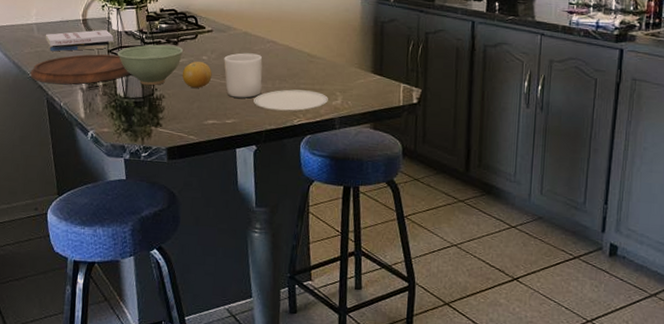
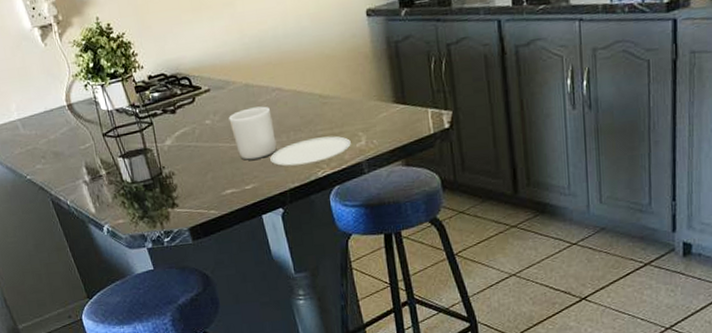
cutting board: present [30,54,131,85] -> none [27,138,133,183]
books: present [45,29,114,52] -> none [32,111,106,147]
bowl: present [117,45,184,86] -> none [112,115,184,166]
fruit: present [182,61,212,88] -> none [187,127,220,158]

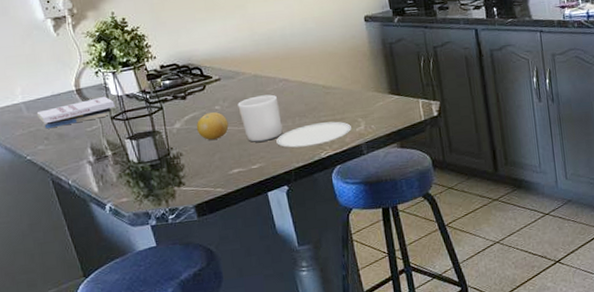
books: none [32,111,106,147] -> present [36,96,115,129]
fruit: none [187,127,220,158] -> present [196,112,229,140]

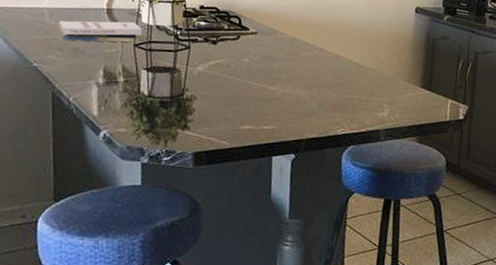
fruit: present [196,112,229,140] -> none [218,63,253,91]
mug: present [237,94,283,142] -> none [266,58,310,105]
plate: present [276,121,351,149] -> none [295,98,375,122]

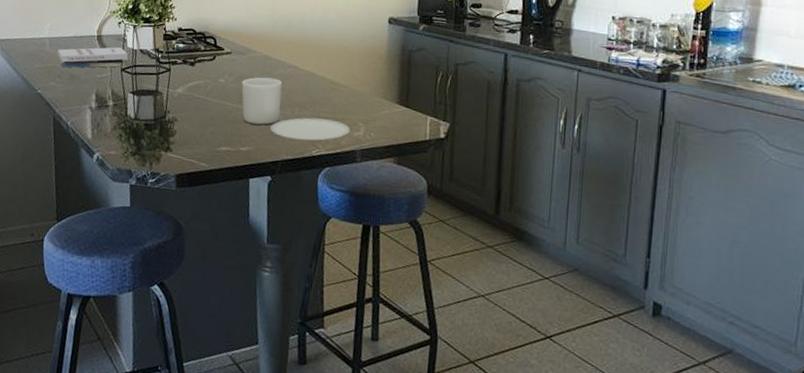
mug: none [266,58,310,105] -> present [241,77,283,126]
plate: none [295,98,375,122] -> present [270,117,350,142]

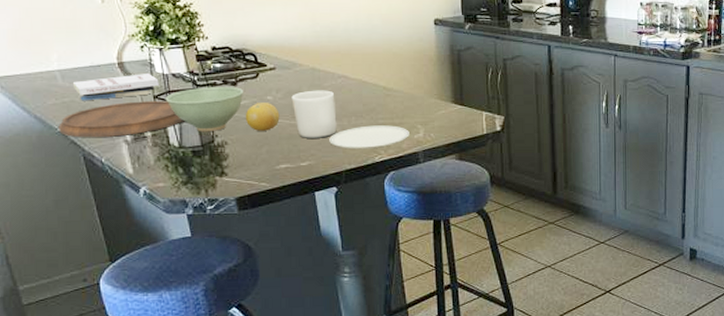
cutting board: none [38,71,144,103] -> present [59,101,185,138]
bowl: none [130,64,200,108] -> present [165,87,244,132]
fruit: none [196,84,229,112] -> present [245,103,280,131]

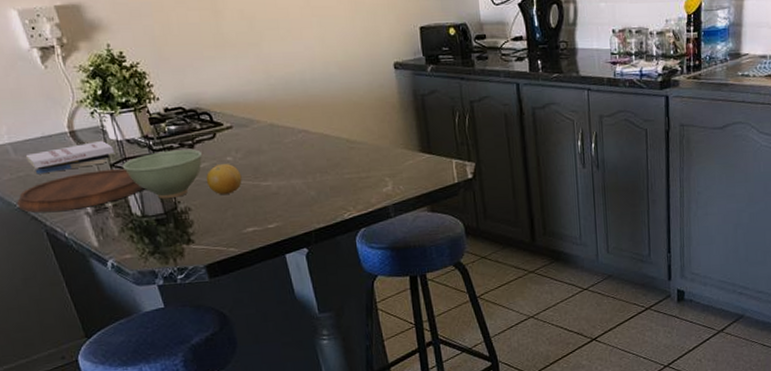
mug: present [291,90,337,138] -> none [252,146,302,199]
plate: present [329,125,409,149] -> none [295,180,378,208]

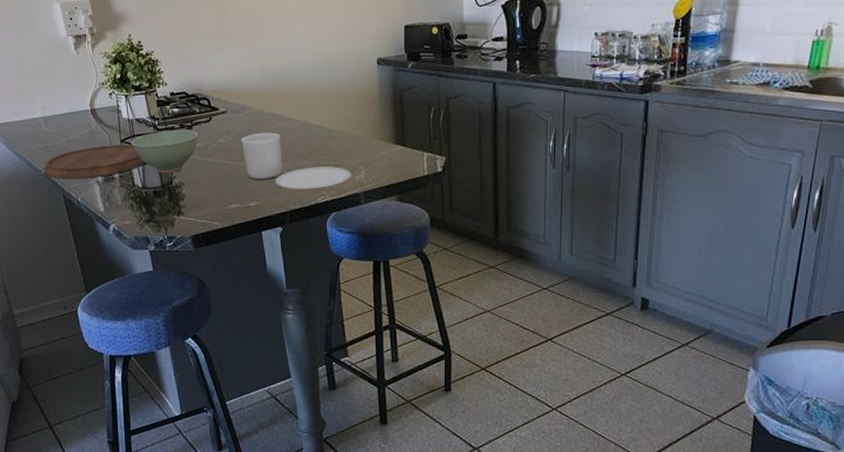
books: present [25,140,114,175] -> none [53,118,125,145]
fruit: present [206,164,242,195] -> none [199,145,231,172]
mug: none [252,146,302,199] -> present [241,132,283,180]
plate: none [295,180,378,208] -> present [275,167,351,190]

